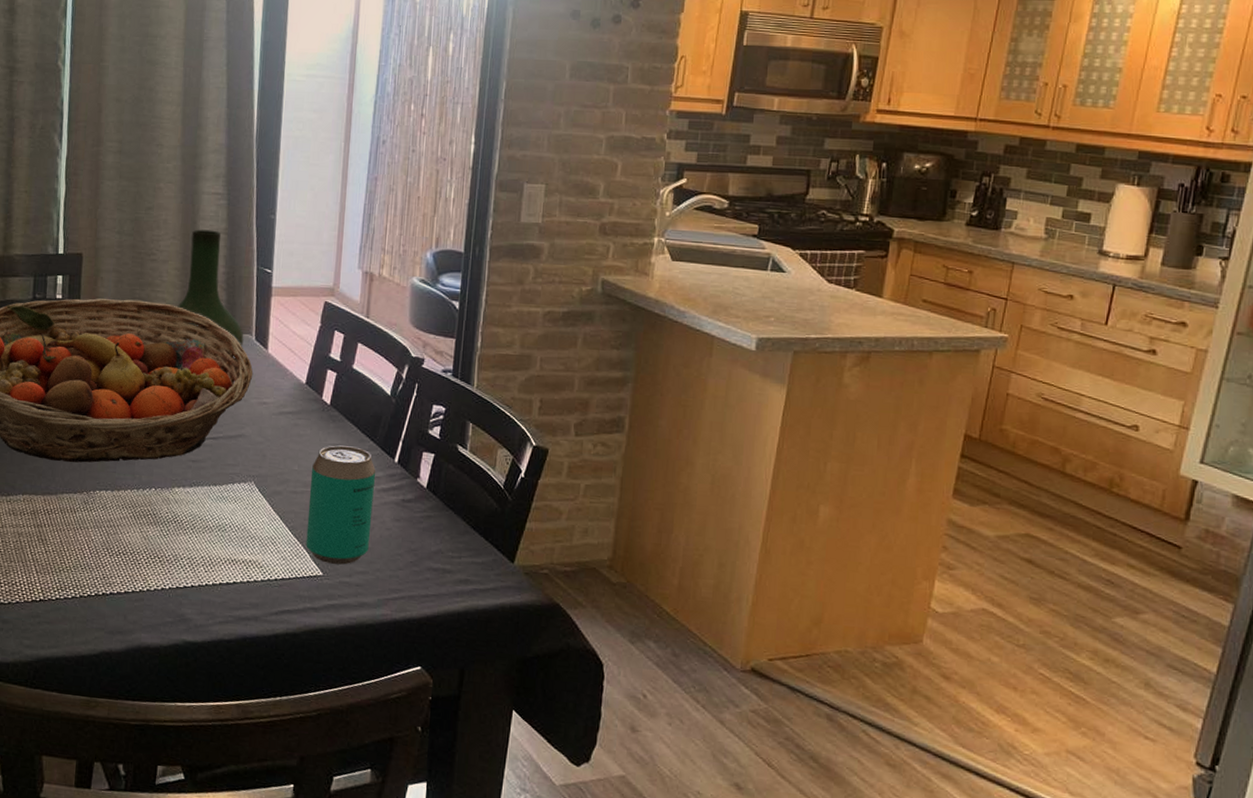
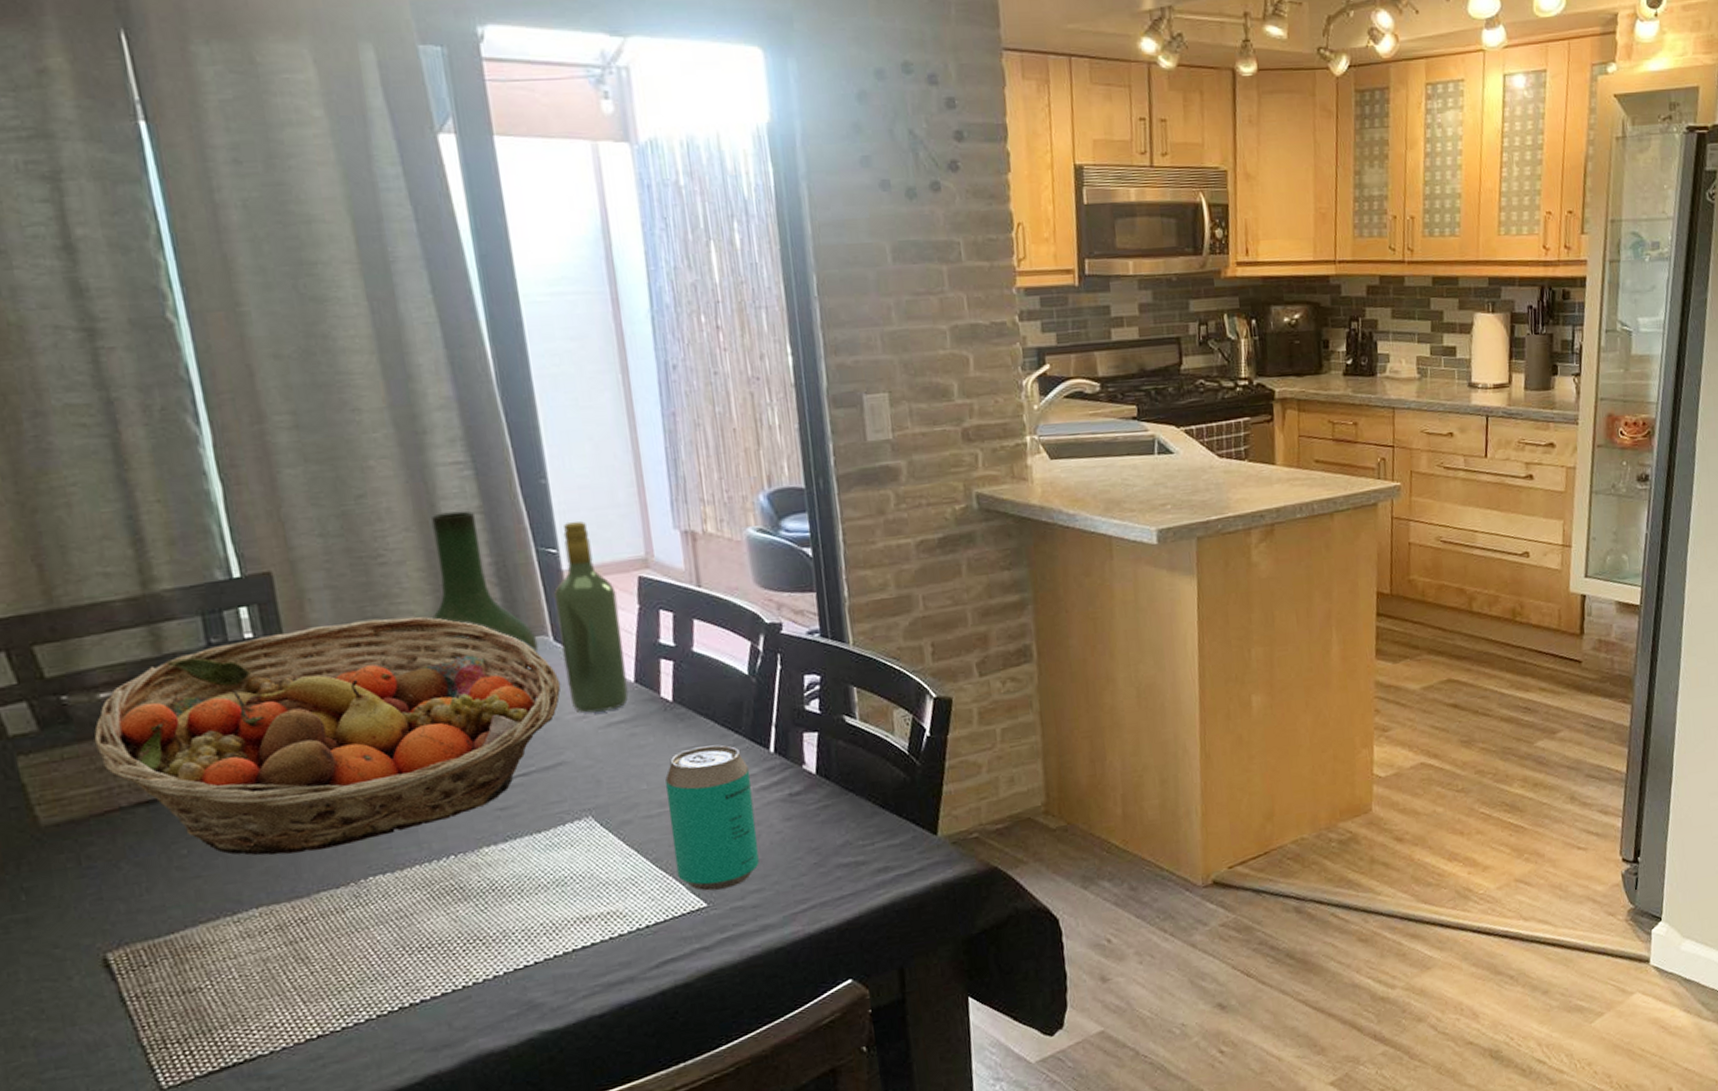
wine bottle: none [257,251,306,402] -> present [554,521,629,713]

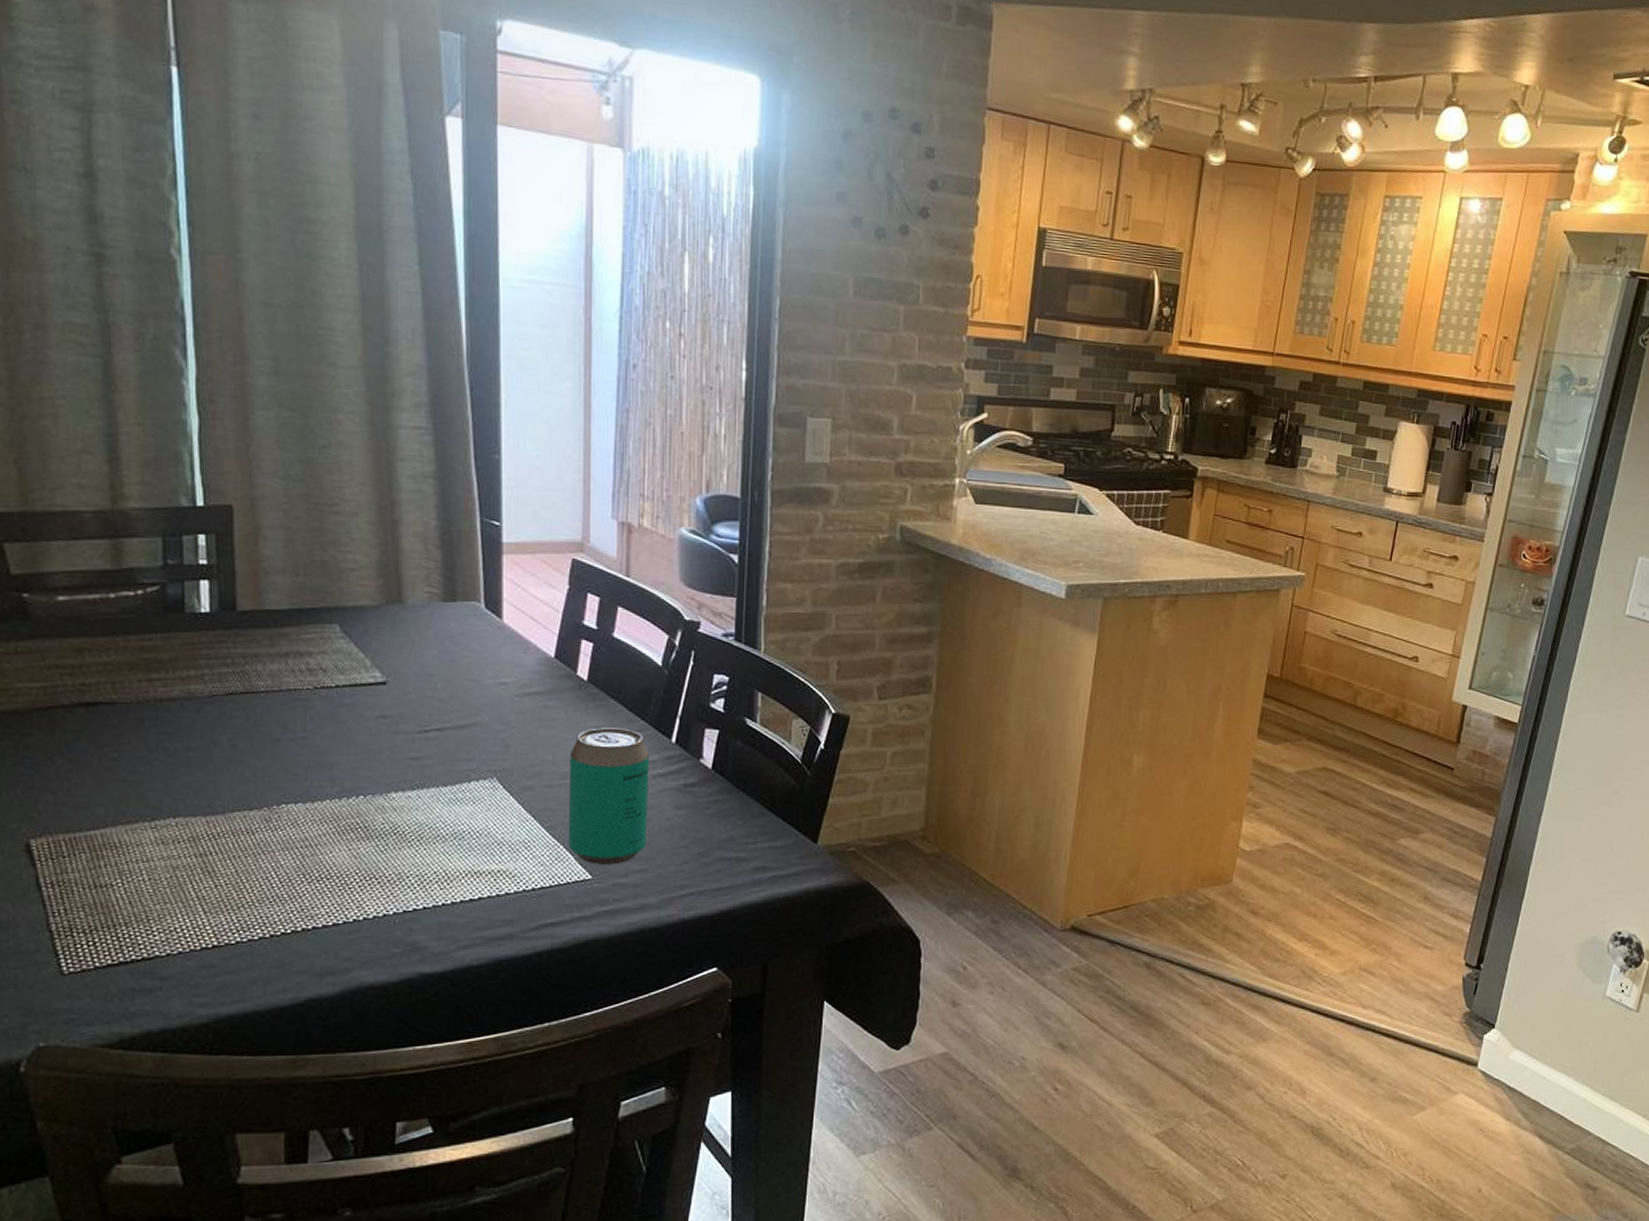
fruit basket: present [93,616,561,856] -> none [47,563,486,773]
vase: present [432,511,539,670] -> none [371,472,470,631]
wine bottle: present [554,521,629,713] -> none [491,499,549,681]

